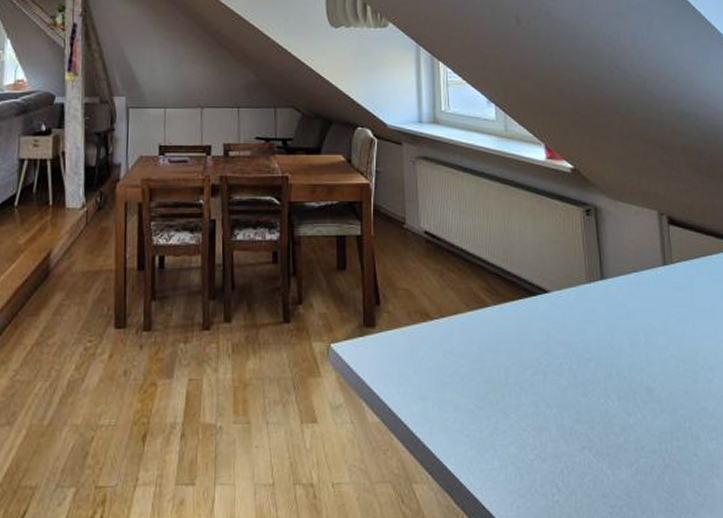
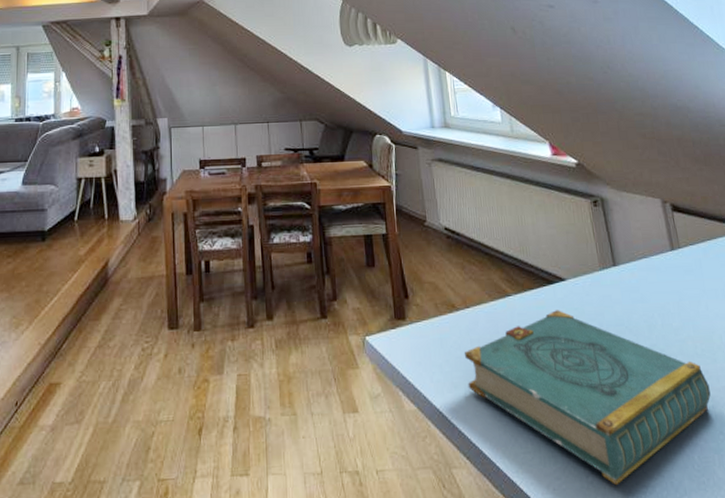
book: none [435,323,689,505] -> present [464,310,711,486]

